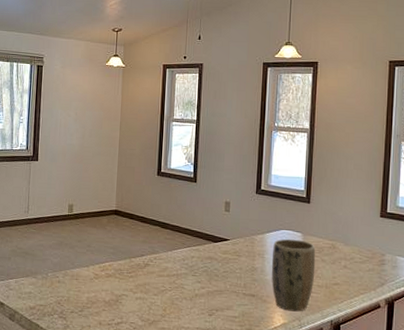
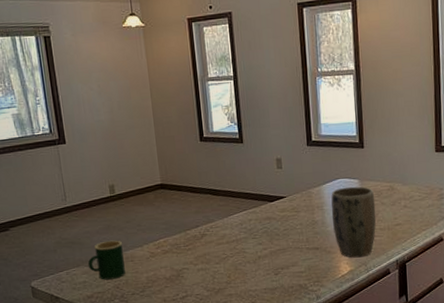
mug: none [36,256,72,295] -> present [87,240,126,280]

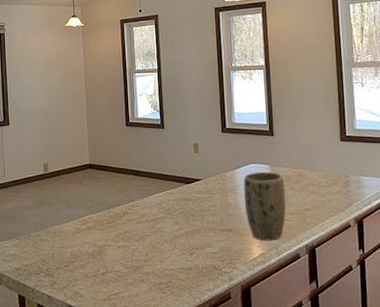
mug: present [87,240,126,280] -> none [19,215,52,253]

